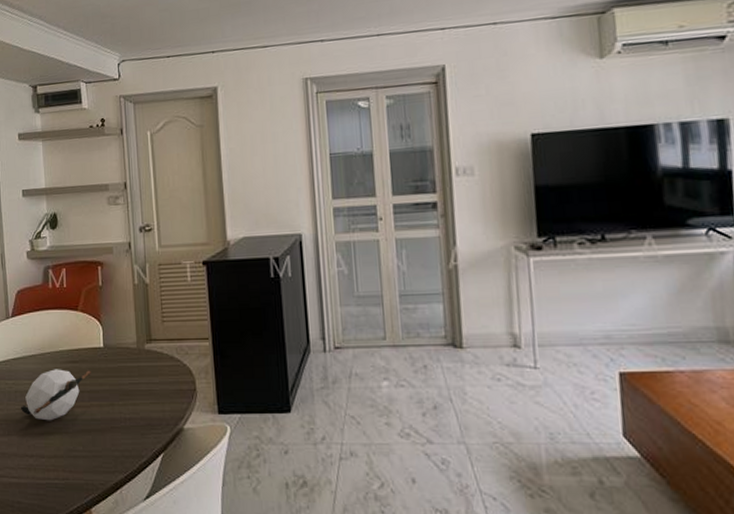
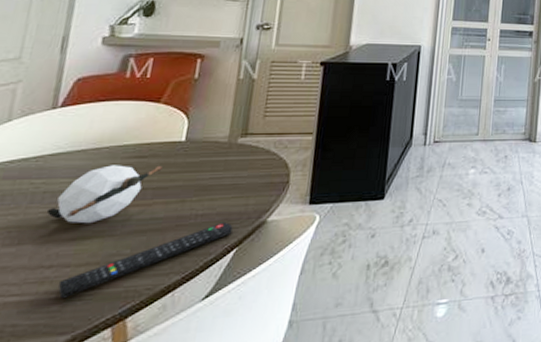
remote control: none [39,427,156,485] -> present [58,222,233,299]

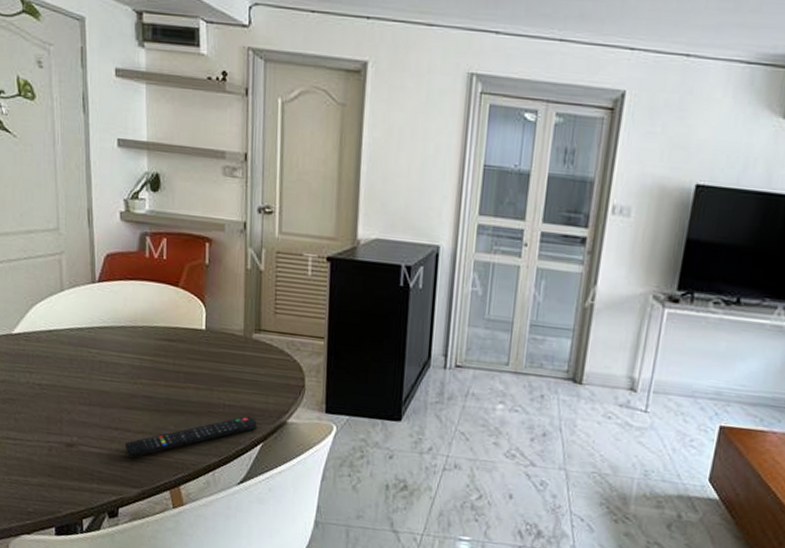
decorative orb: present [46,165,162,224] -> none [105,344,189,397]

